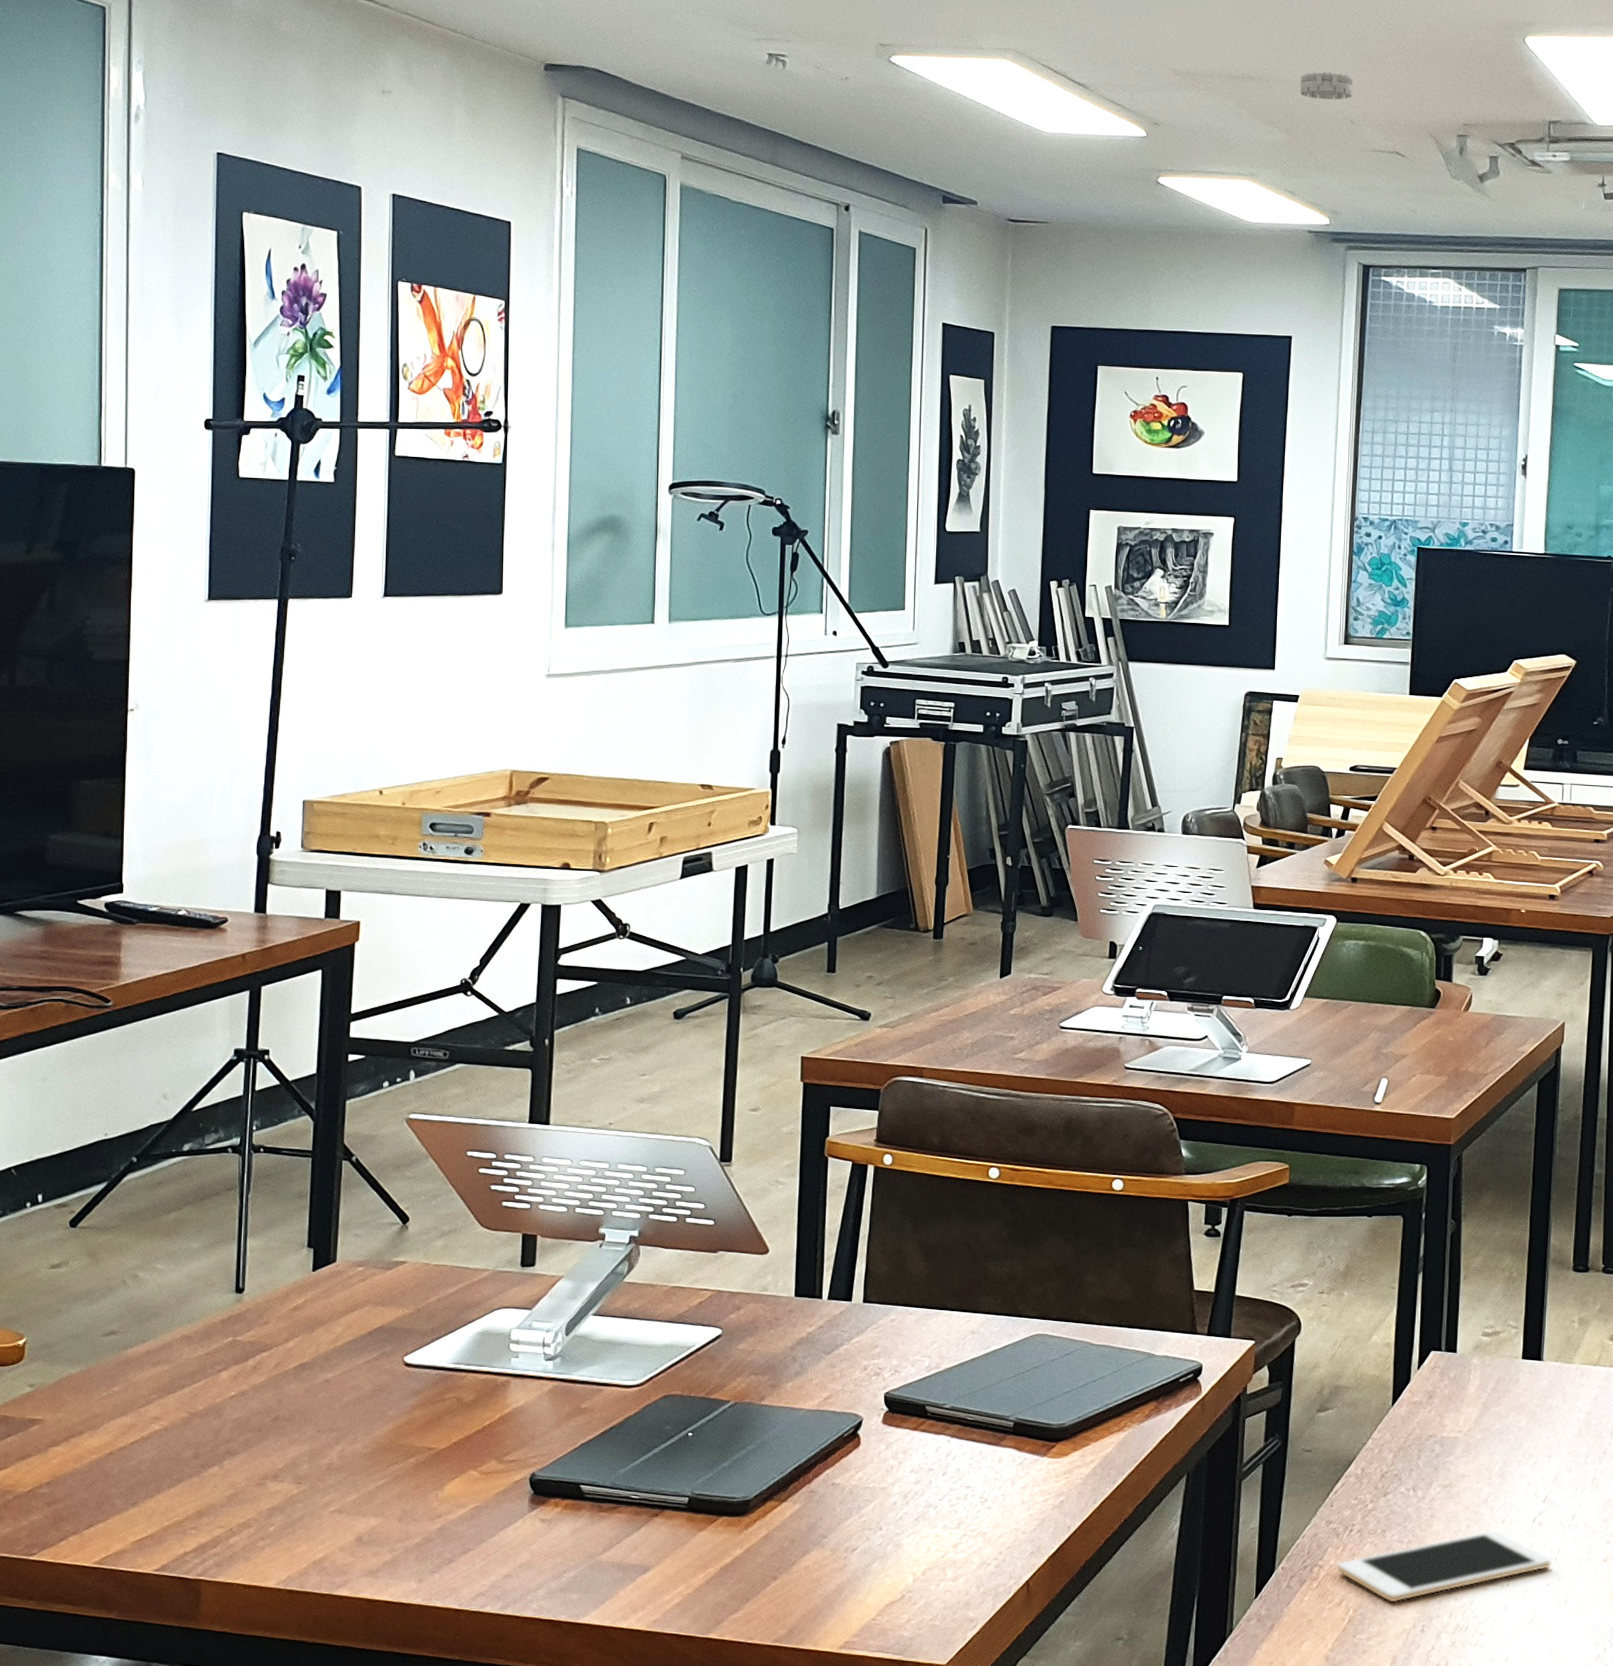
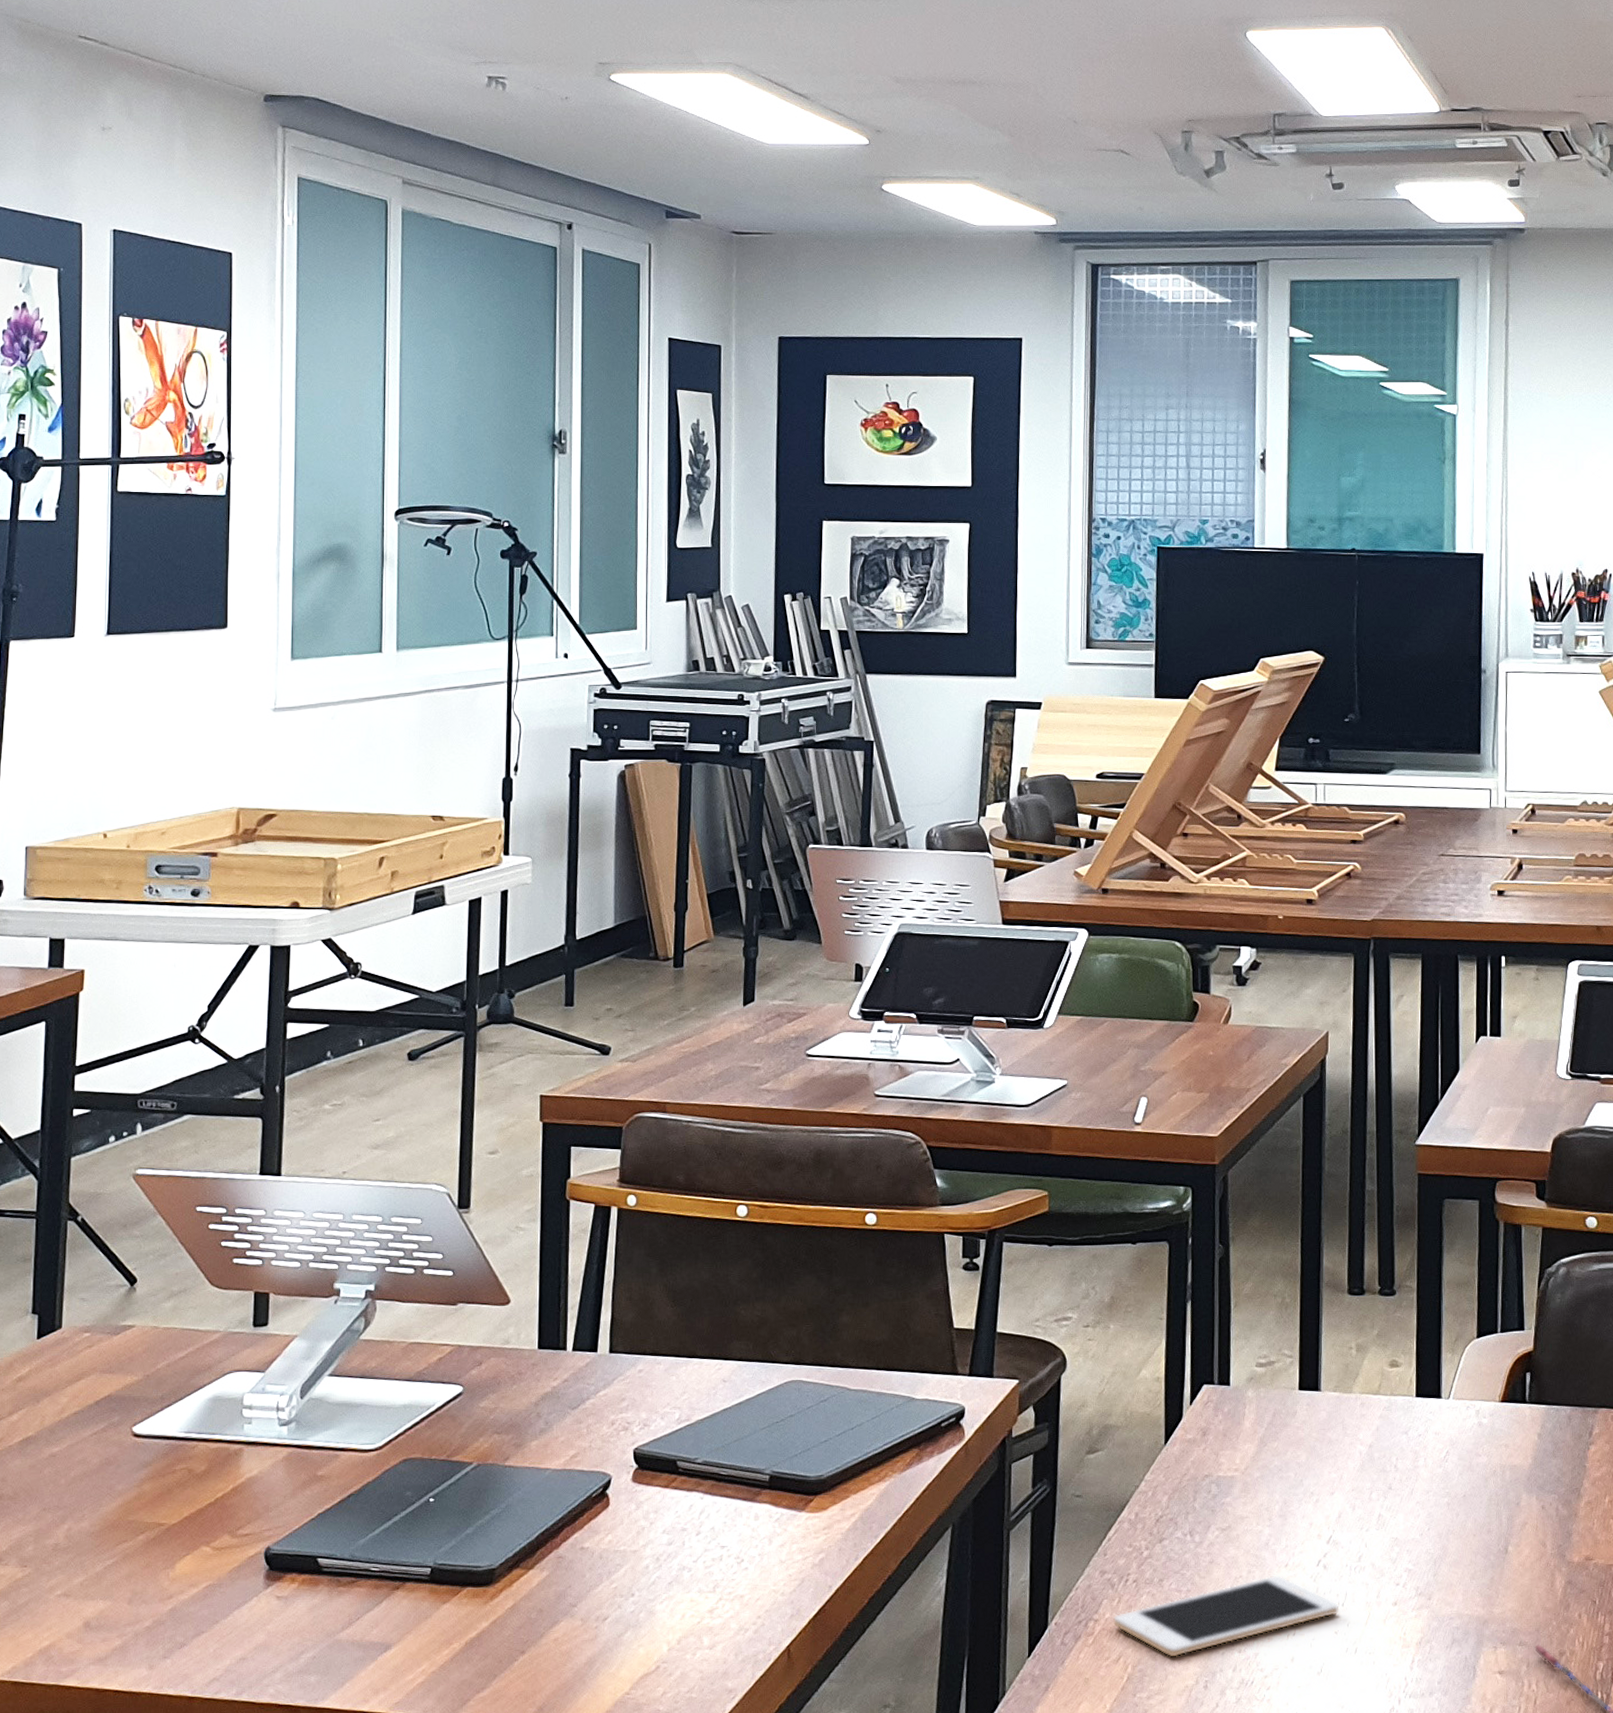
smoke detector: present [1300,72,1354,100] -> none [1021,73,1076,101]

